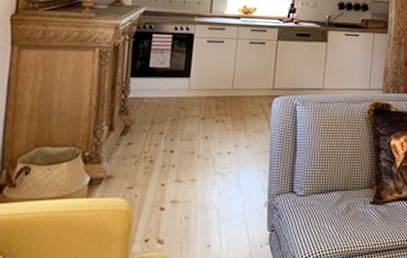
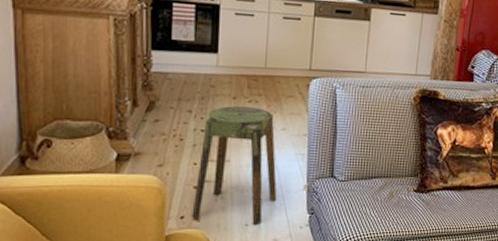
stool: none [156,125,239,245] -> present [192,105,277,225]

